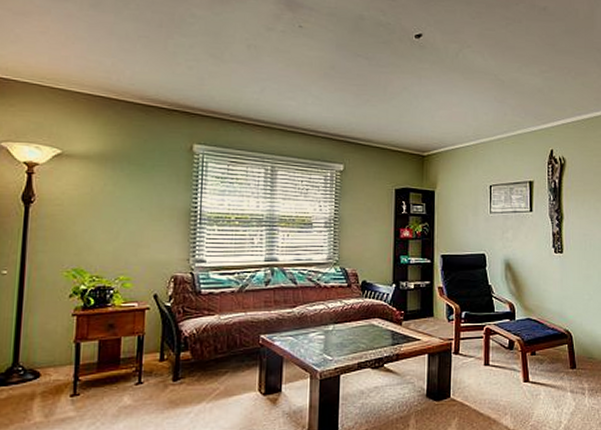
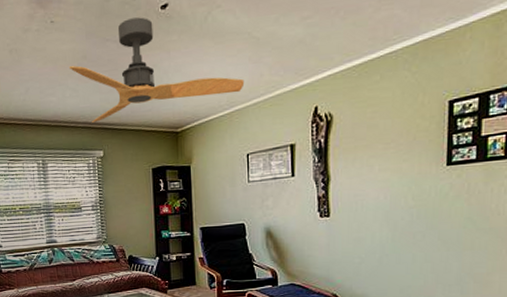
ceiling fan: none [314,40,490,134] -> present [68,17,245,123]

